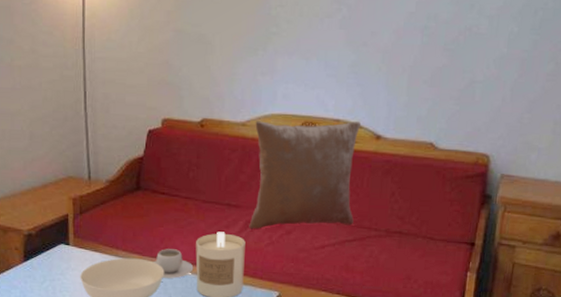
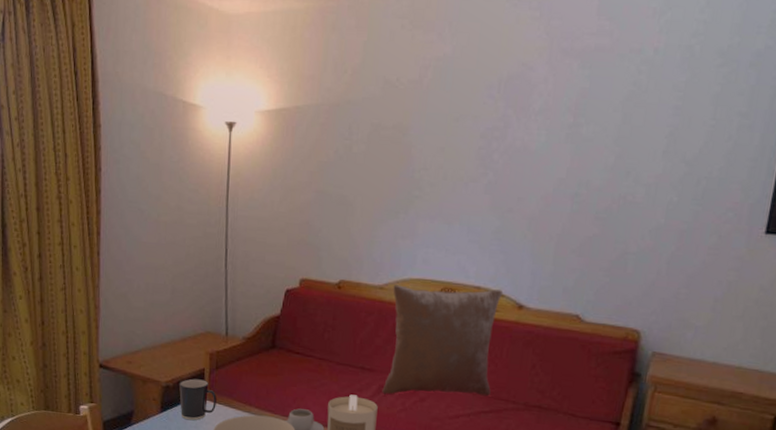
mug: none [41,225,82,268] -> present [178,378,217,421]

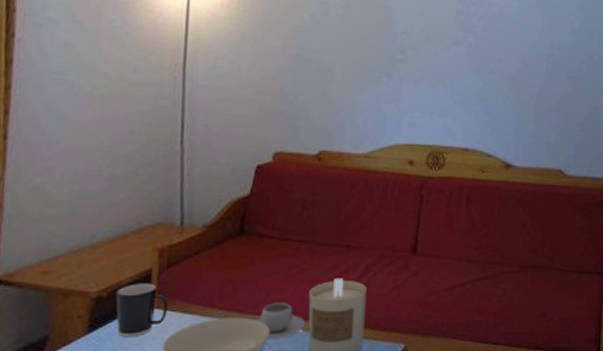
pillow: present [382,284,502,397] -> none [371,150,489,273]

